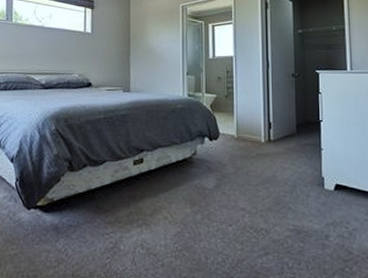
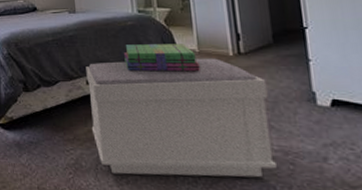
bench: none [133,143,290,257] -> present [86,58,277,178]
stack of books: none [172,127,237,156] -> present [124,44,200,72]

